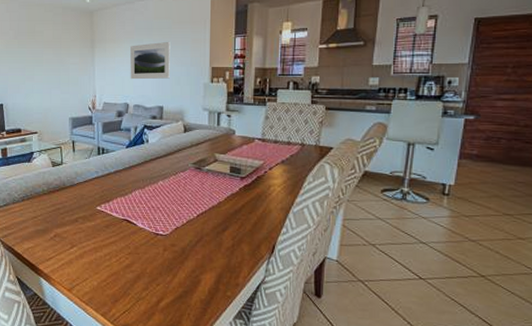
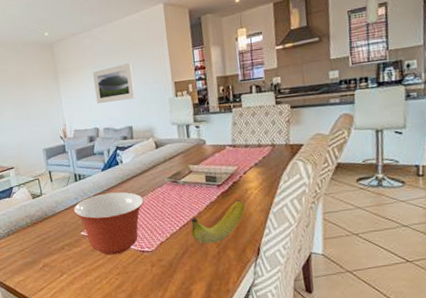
mixing bowl: none [92,171,164,234] -> present [73,192,144,255]
fruit: none [208,195,266,235] -> present [191,200,245,244]

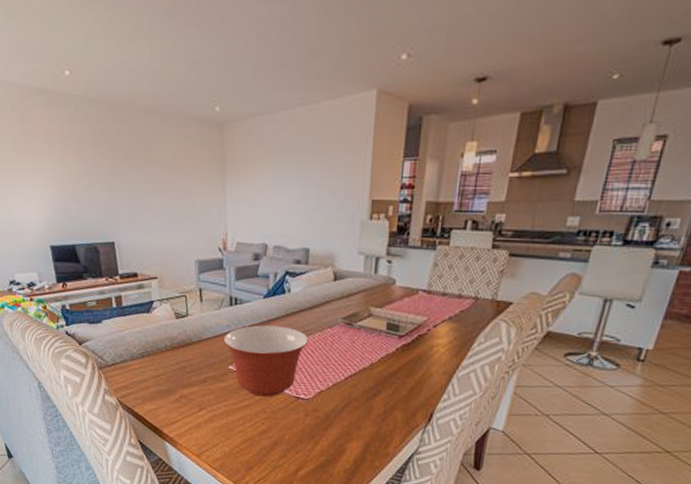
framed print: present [93,62,135,104] -> none [270,165,321,214]
fruit: present [191,200,245,244] -> none [357,357,426,401]

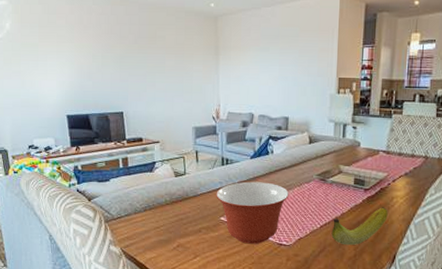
fruit: none [357,357,426,401] -> present [331,207,388,246]

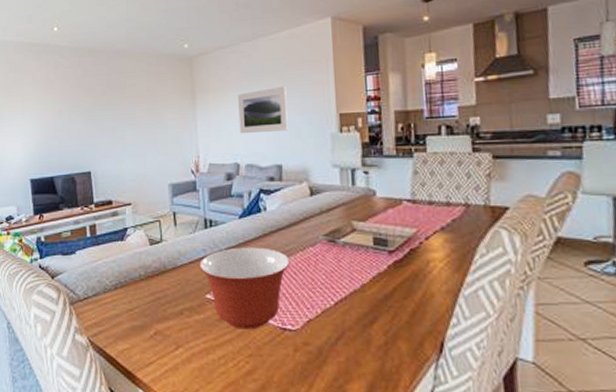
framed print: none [255,50,297,89] -> present [238,86,288,134]
fruit: present [331,207,388,246] -> none [350,274,425,329]

